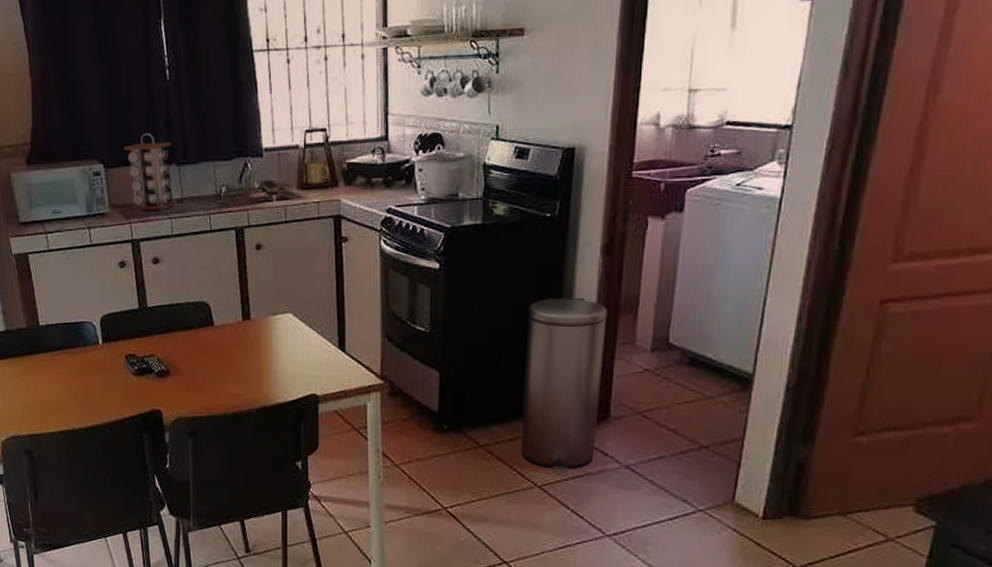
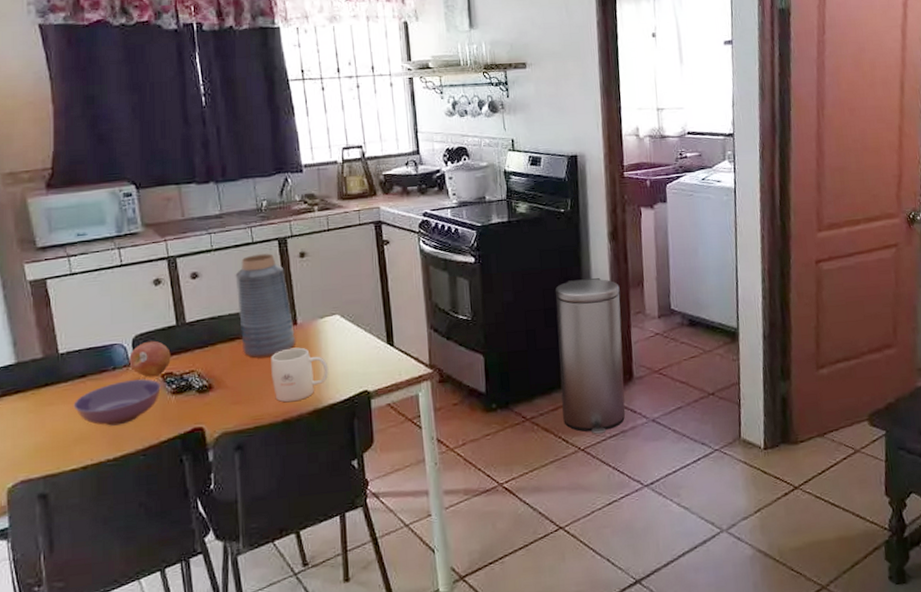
bowl: none [52,357,125,398] -> present [73,379,161,426]
fruit: none [98,322,134,357] -> present [129,340,171,378]
spice rack: present [124,133,177,212] -> none [157,154,216,229]
vase: none [193,243,249,349] -> present [235,253,296,358]
mug: none [224,342,279,397] -> present [271,347,329,403]

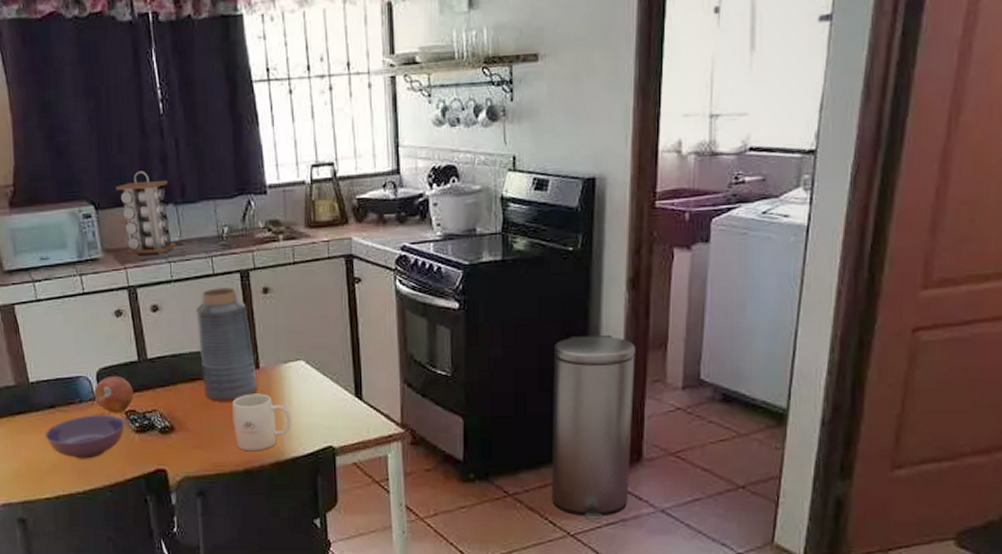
spice rack: none [157,154,216,229] -> present [116,171,176,256]

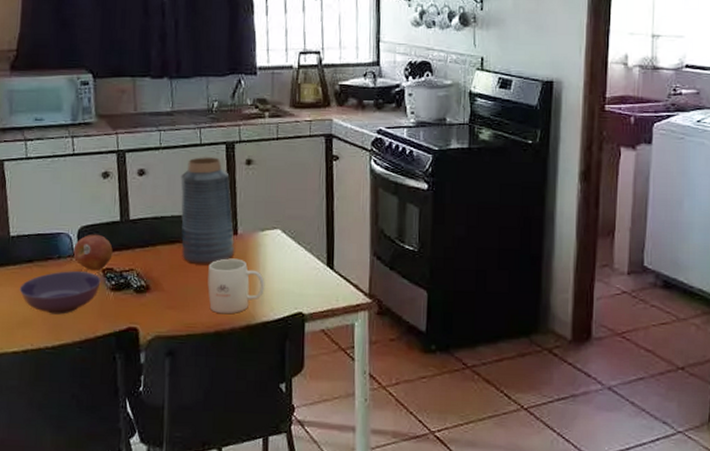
spice rack: present [116,171,176,256] -> none [115,46,167,123]
pedal bin: present [552,335,636,519] -> none [508,221,586,394]

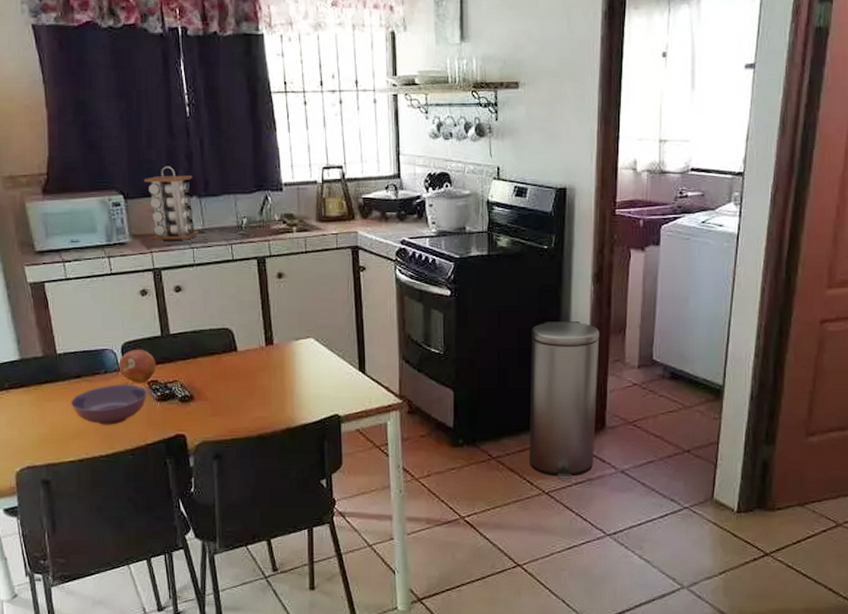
spice rack: none [115,46,167,123] -> present [144,166,199,241]
vase: present [180,157,235,264] -> none [216,272,272,373]
mug: present [207,258,265,314] -> none [248,367,302,419]
pedal bin: none [508,221,586,394] -> present [530,321,600,479]

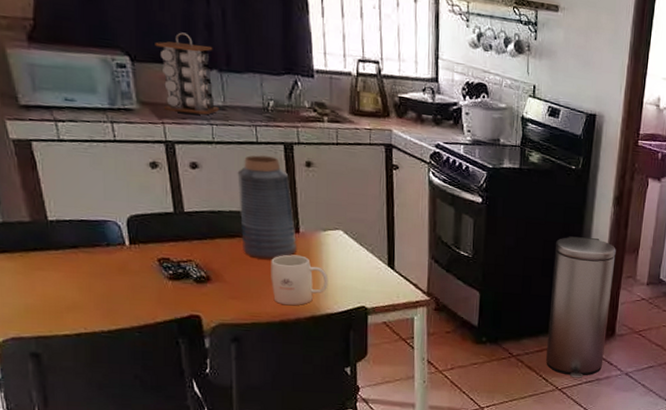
bowl: present [70,384,147,425] -> none [65,258,157,301]
fruit: present [119,349,156,383] -> none [123,223,168,260]
vase: none [216,272,272,373] -> present [237,155,298,259]
mug: none [248,367,302,419] -> present [271,254,329,306]

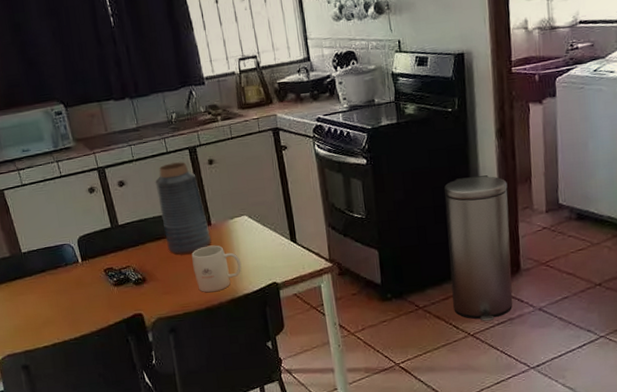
spice rack: present [155,32,219,115] -> none [80,73,134,142]

